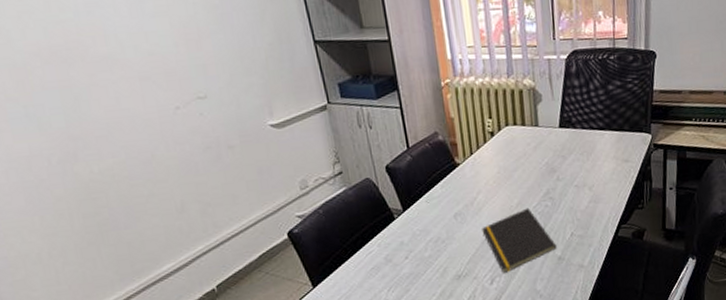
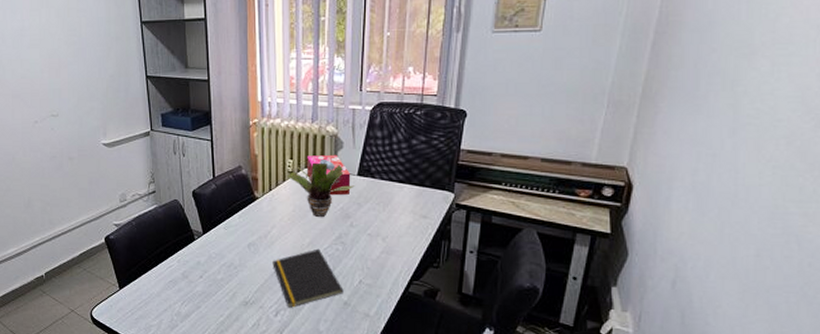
potted plant: none [486,119,558,176] -> present [286,162,355,218]
tissue box: none [507,108,554,152] -> present [307,154,351,196]

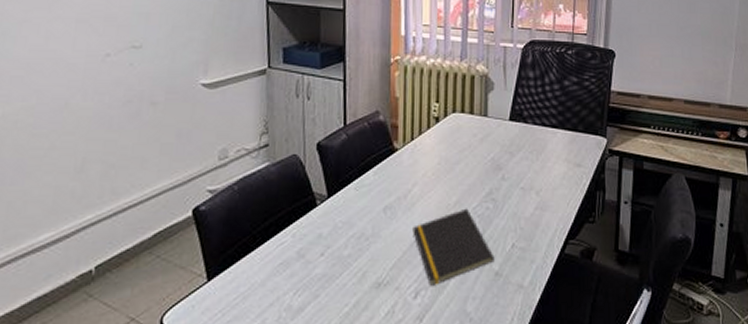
potted plant: present [286,162,355,218] -> none [431,106,507,171]
tissue box: present [307,154,351,196] -> none [455,97,502,144]

